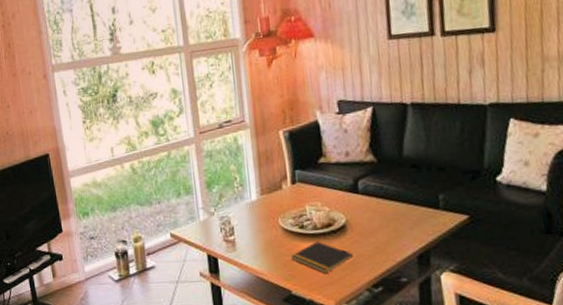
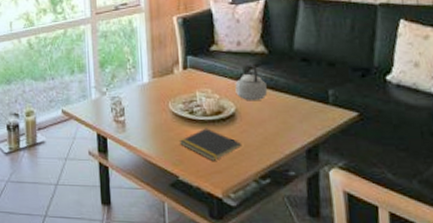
teapot: none [345,173,377,211] -> present [235,63,267,101]

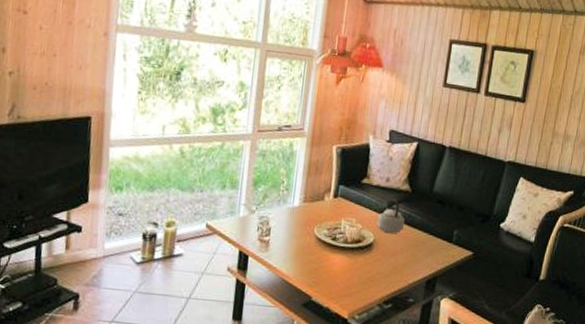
notepad: present [179,128,243,161] -> none [317,254,374,285]

